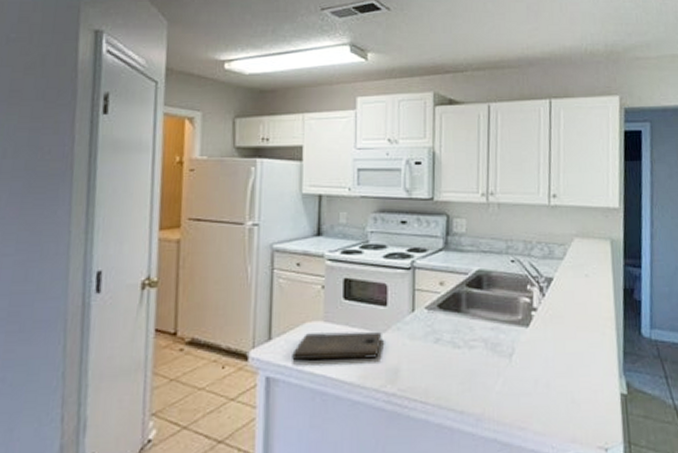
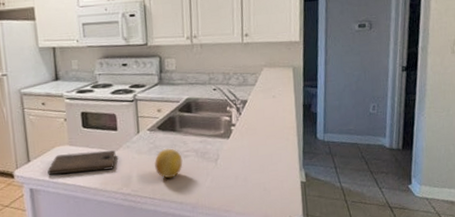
fruit: none [431,334,467,376] -> present [155,148,183,179]

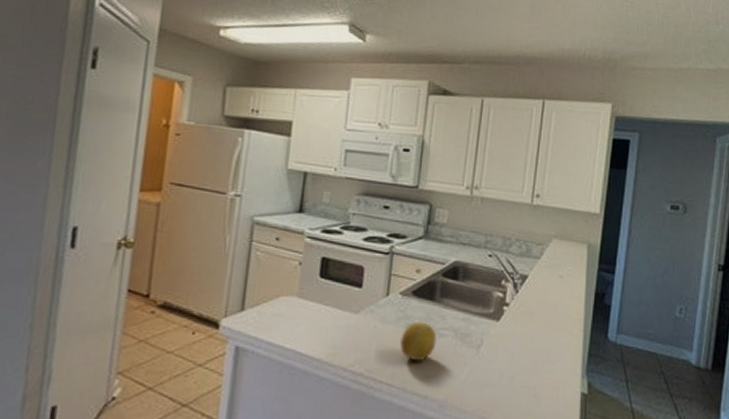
cutting board: present [47,149,116,176] -> none [263,307,355,339]

